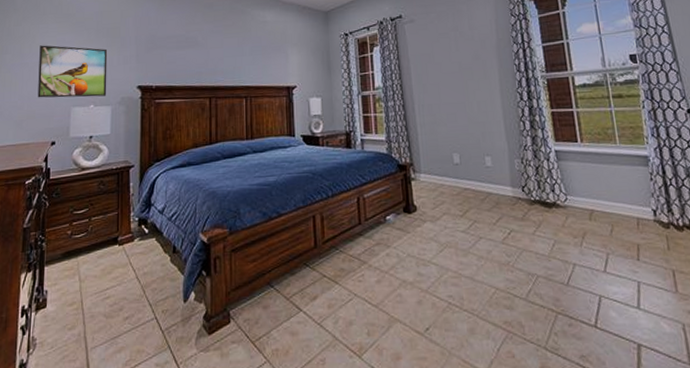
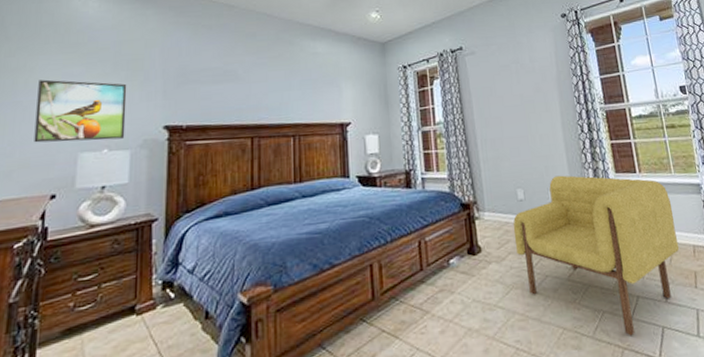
armchair: none [448,141,622,302] -> present [513,175,680,336]

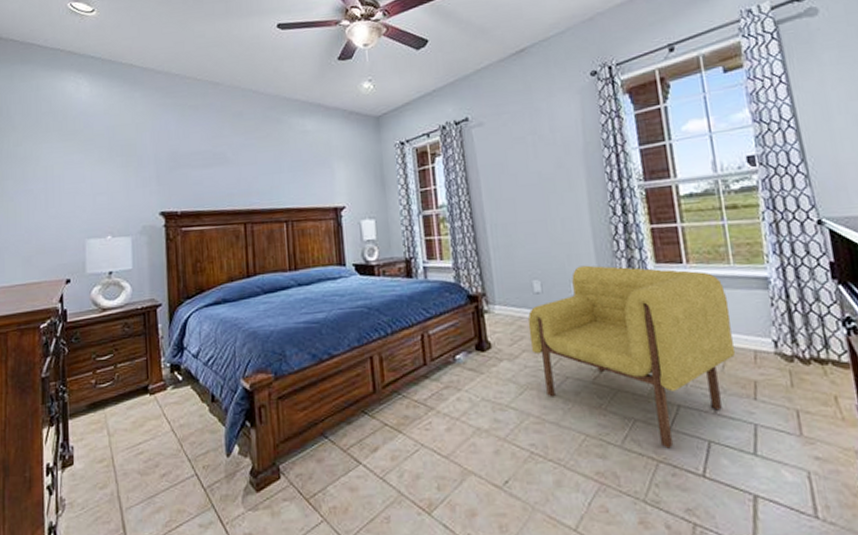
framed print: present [34,79,127,143] -> none [45,167,125,230]

